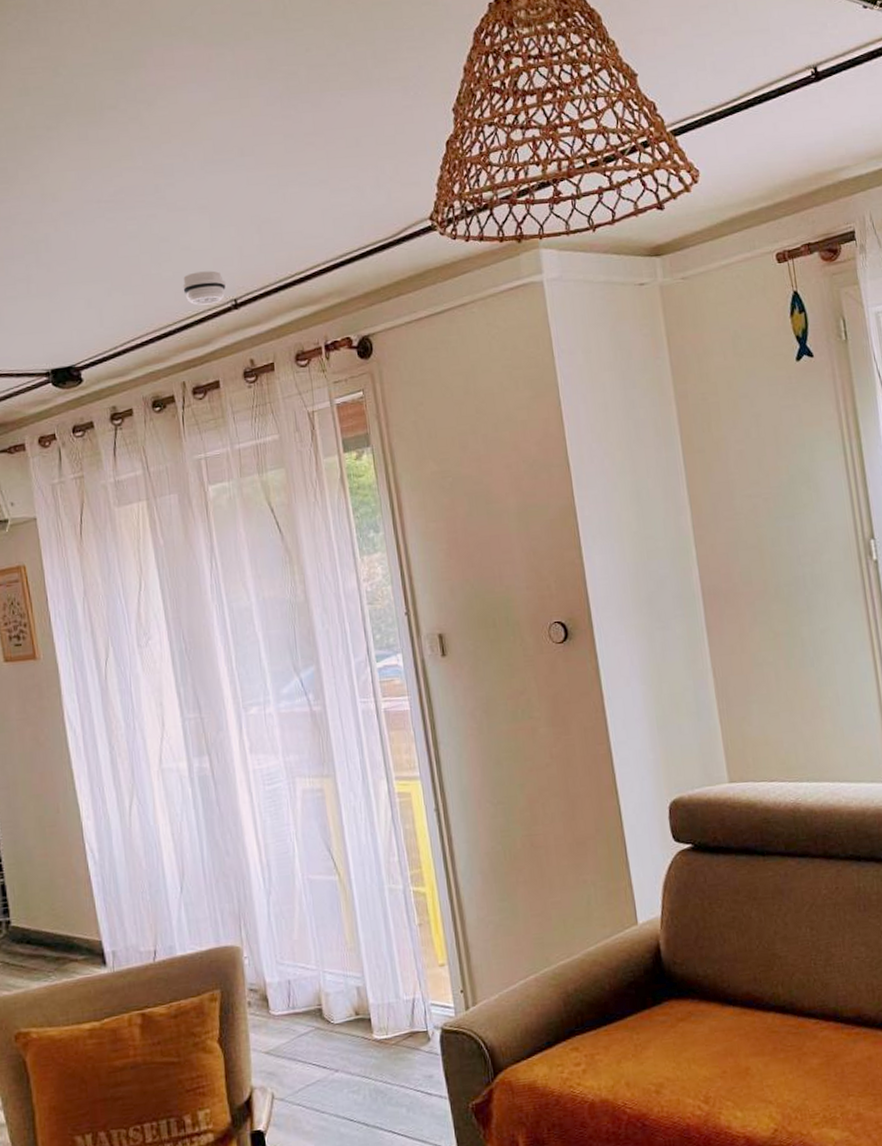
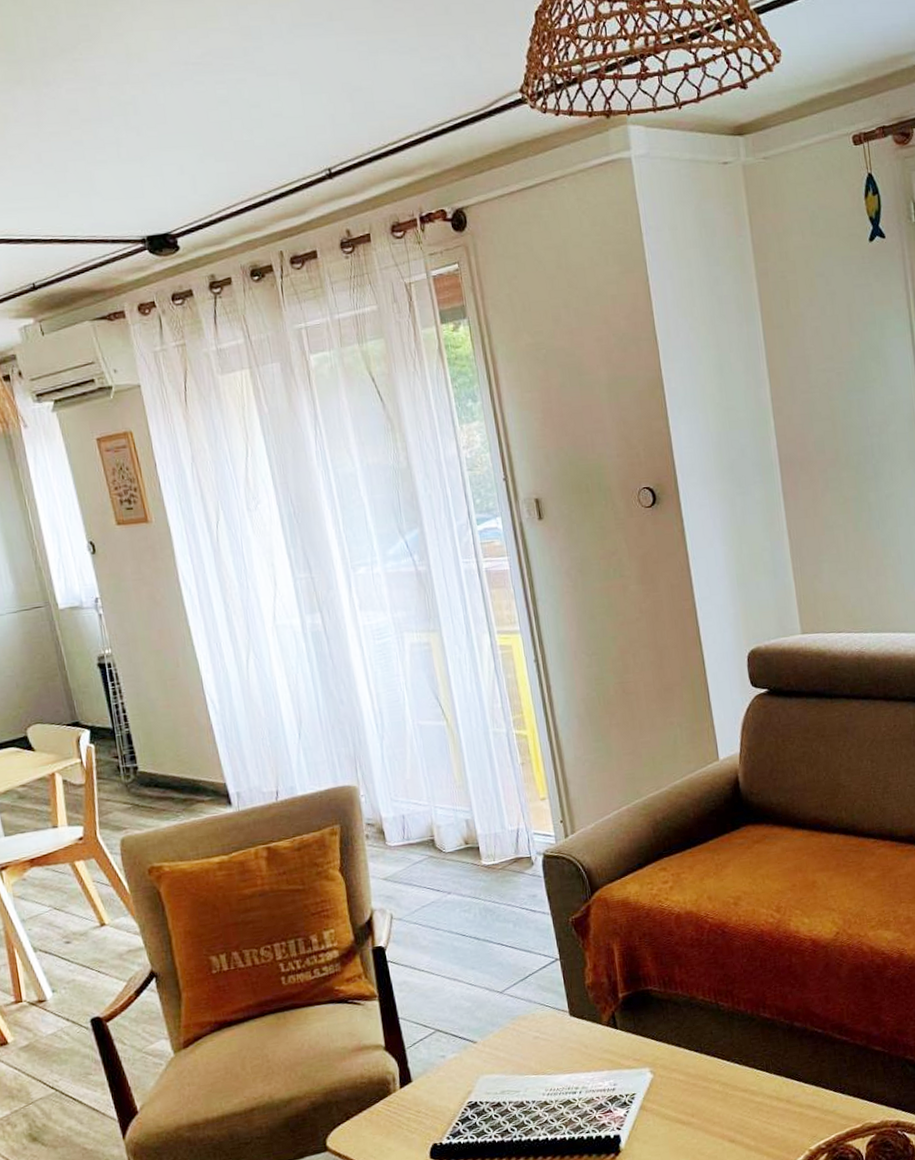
smoke detector: present [181,271,227,305] -> none [275,139,320,174]

